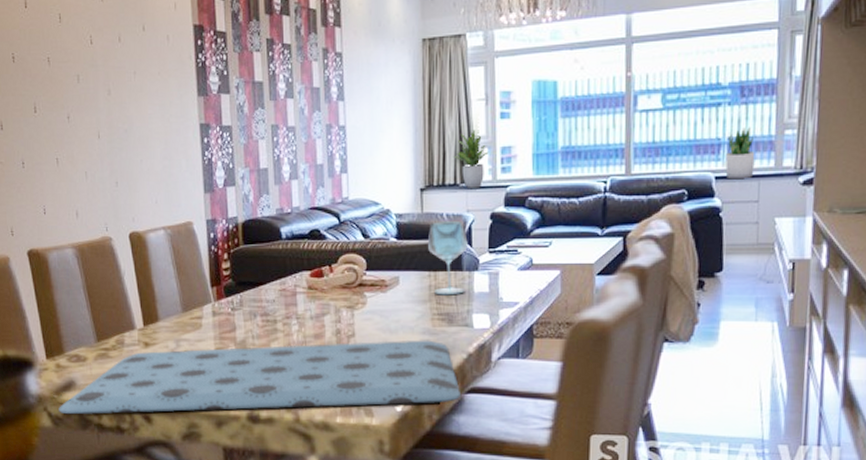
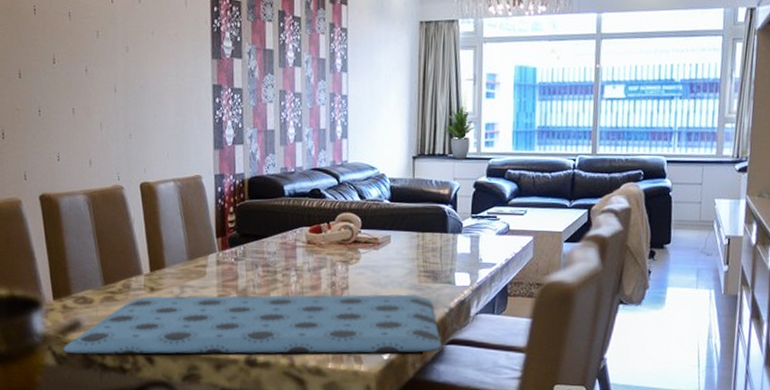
wine glass: present [427,221,468,295] -> none [417,187,453,255]
planter: present [725,127,755,180] -> none [675,119,701,164]

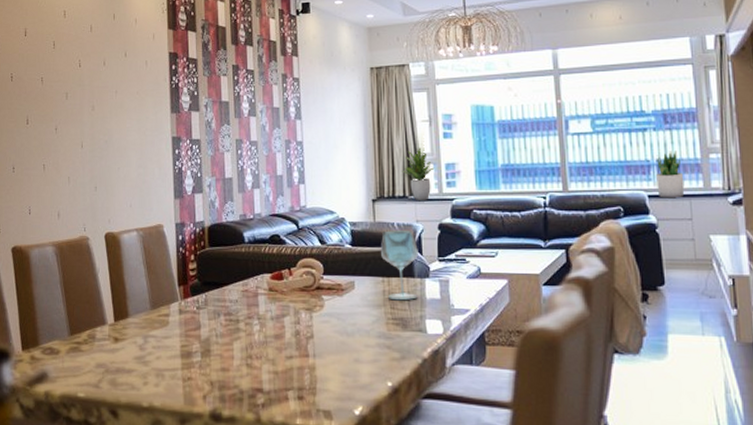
placemat: present [63,294,442,355] -> none [30,343,418,409]
wine glass: none [417,187,453,255] -> present [380,230,419,301]
planter: none [675,119,701,164] -> present [656,151,685,198]

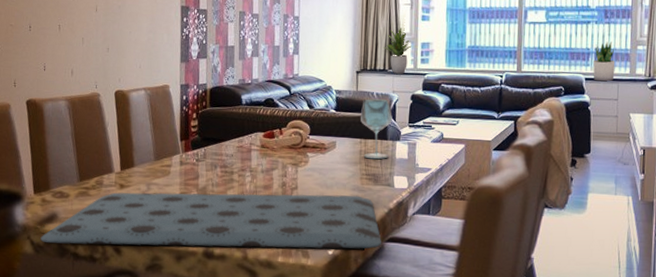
placemat: none [30,343,418,409] -> present [40,192,382,250]

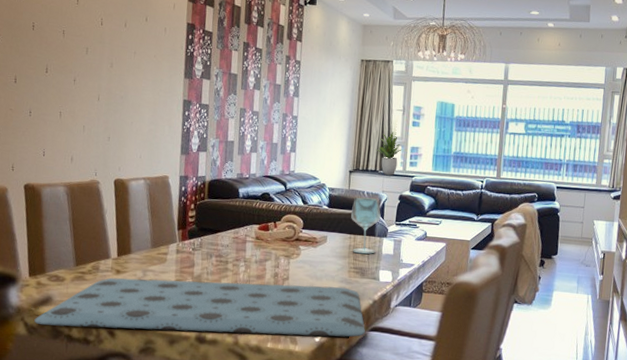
planter: present [593,41,615,82] -> none [563,154,584,191]

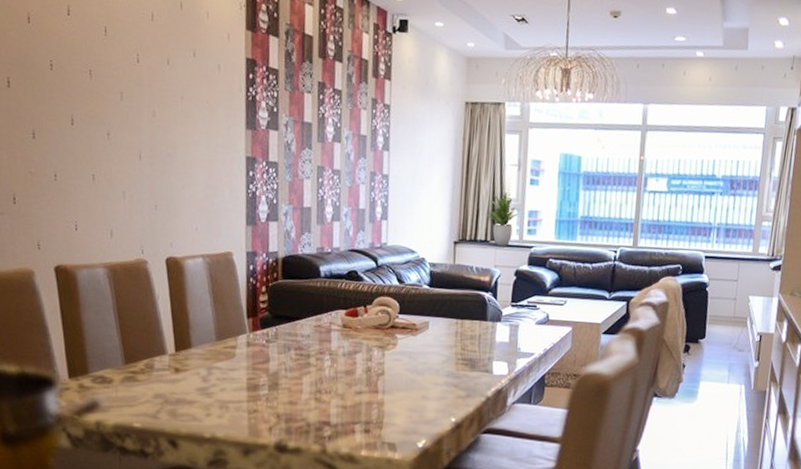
placemat: present [34,277,366,338] -> none [79,377,478,442]
wine glass: present [350,197,381,255] -> none [456,273,494,343]

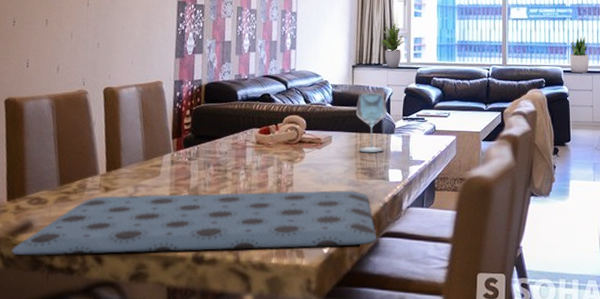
placemat: none [79,377,478,442] -> present [11,190,378,256]
wine glass: none [456,273,494,343] -> present [355,93,387,153]
planter: none [713,216,738,261] -> present [570,36,589,74]

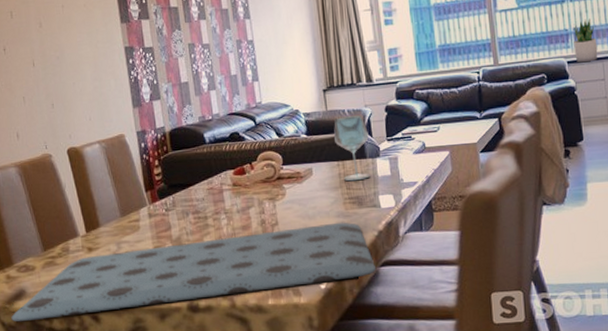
potted plant: present [379,23,405,68] -> none [349,36,379,86]

